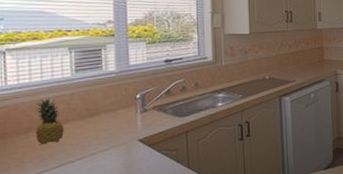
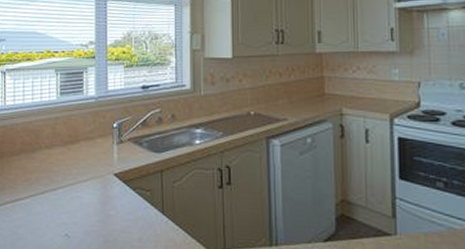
fruit: present [36,98,64,145] -> none [26,120,49,169]

